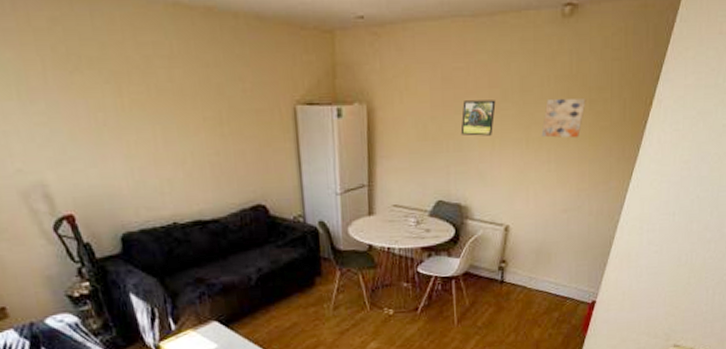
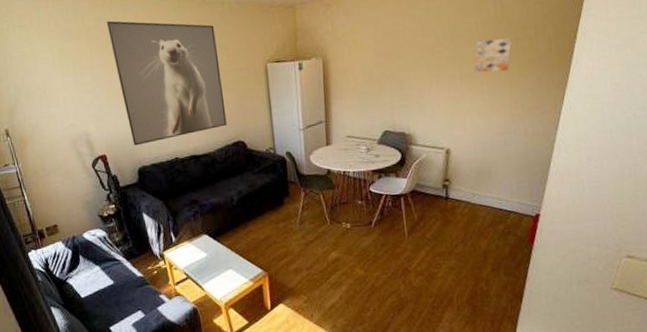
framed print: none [65,23,243,204] -> present [106,20,227,146]
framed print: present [460,100,496,136] -> none [401,46,431,76]

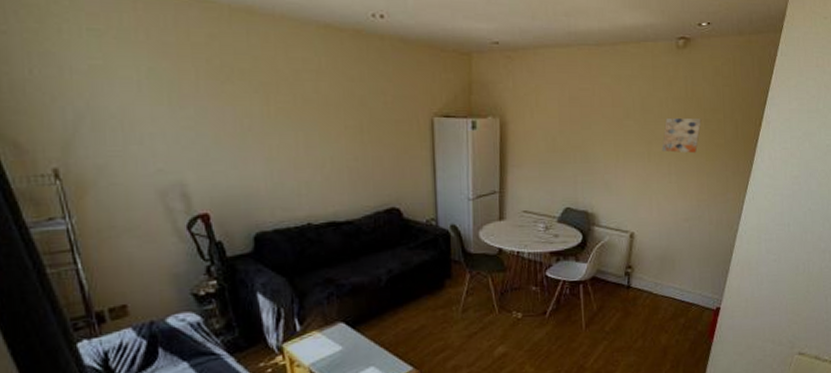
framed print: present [106,20,227,146] -> none [222,39,379,205]

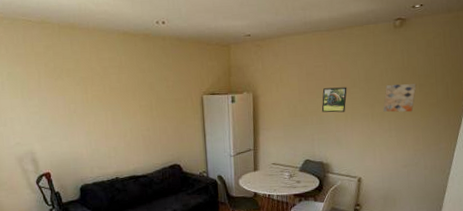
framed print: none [587,117,619,149] -> present [321,87,347,113]

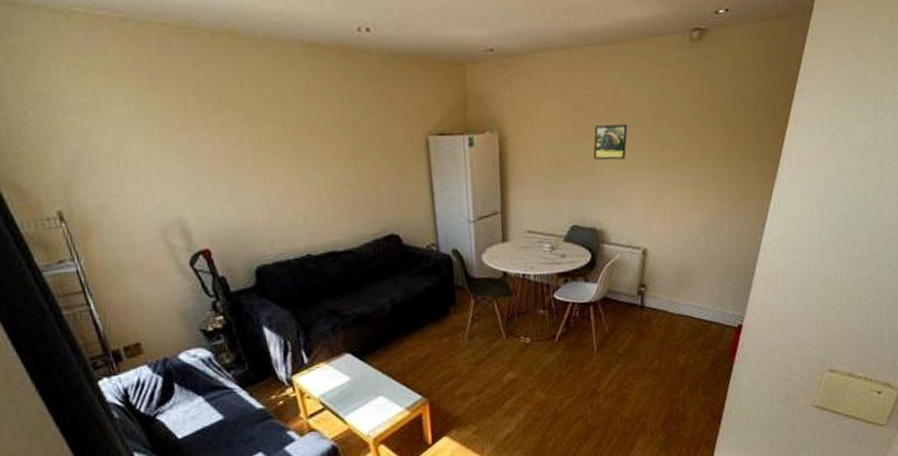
wall art: present [383,84,417,112] -> none [675,120,720,159]

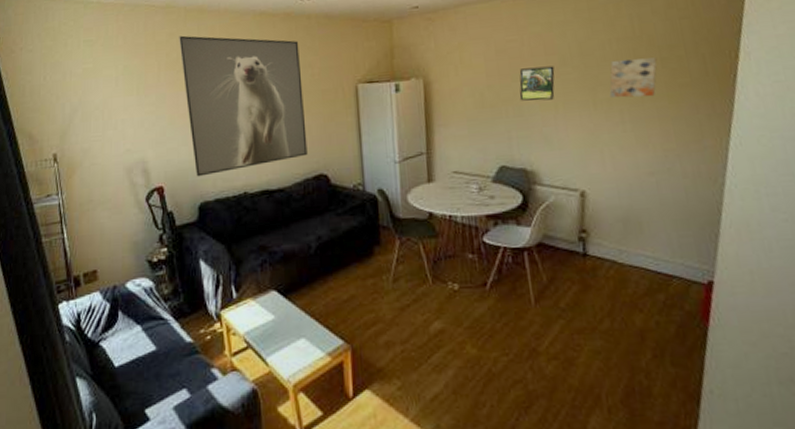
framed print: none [207,66,376,238] -> present [179,35,308,177]
wall art: none [675,120,720,159] -> present [609,57,657,98]

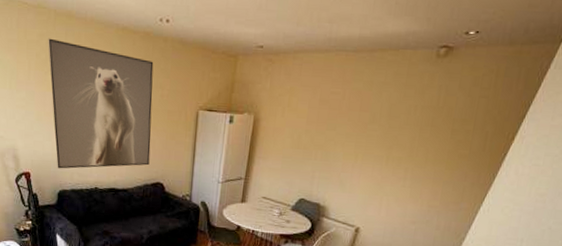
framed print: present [519,66,555,101] -> none [329,120,364,151]
wall art: present [609,57,657,98] -> none [401,125,449,162]

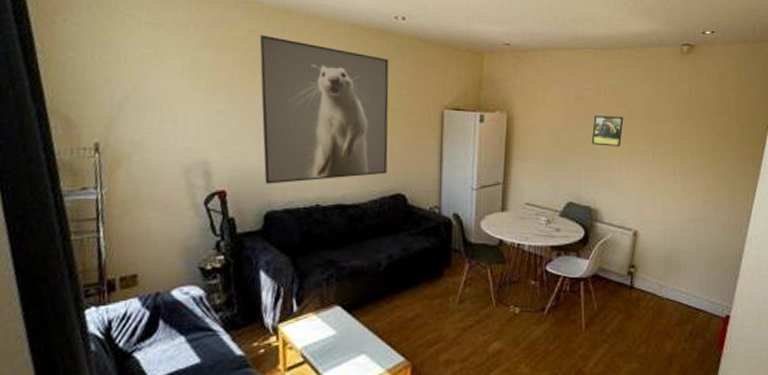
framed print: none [329,120,364,151] -> present [591,115,624,147]

